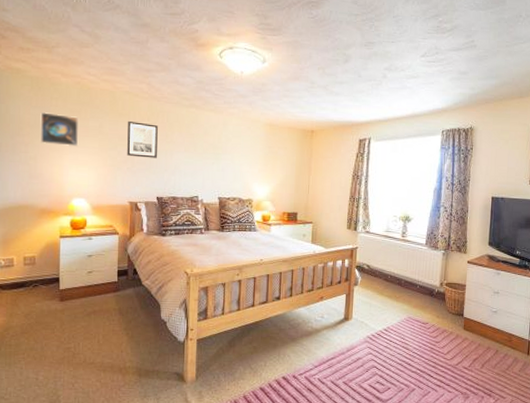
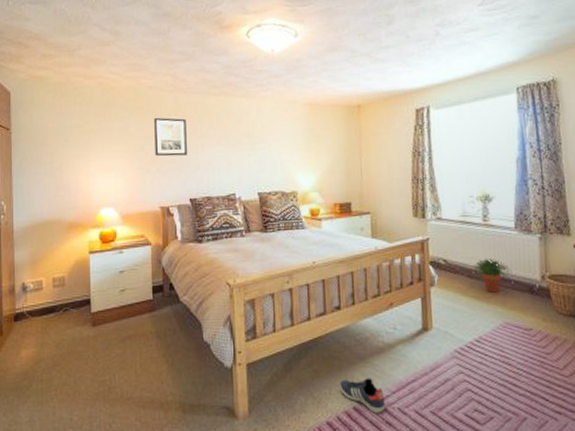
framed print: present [40,112,79,147] -> none [64,118,104,153]
sneaker: none [272,354,309,382] -> present [338,378,386,414]
potted plant: none [389,266,418,294] -> present [472,258,511,293]

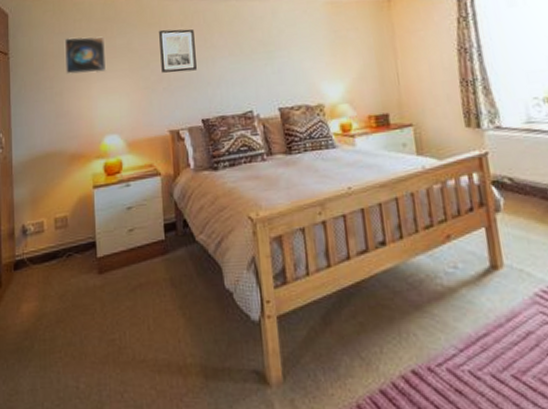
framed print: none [64,118,104,153] -> present [64,36,107,75]
sneaker: present [338,378,386,414] -> none [391,331,453,378]

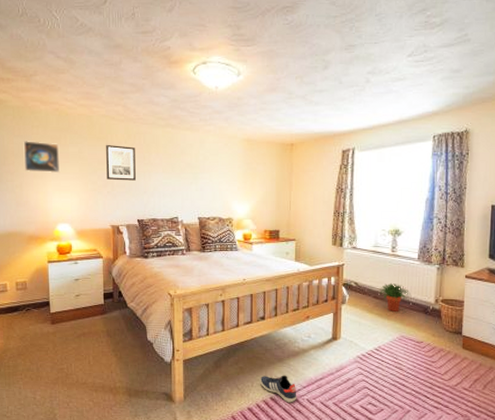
sneaker: none [391,331,453,378] -> present [259,375,297,403]

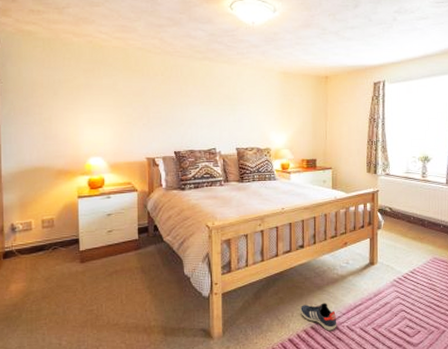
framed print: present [23,141,60,174] -> none [53,73,93,106]
wall art: present [106,144,136,181] -> none [142,76,172,113]
potted plant: present [378,282,411,312] -> none [411,207,441,235]

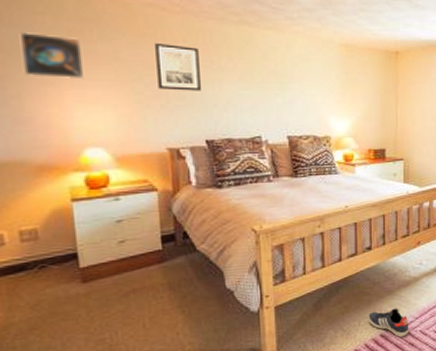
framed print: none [53,73,93,106] -> present [19,32,85,80]
wall art: none [142,76,172,113] -> present [155,42,201,91]

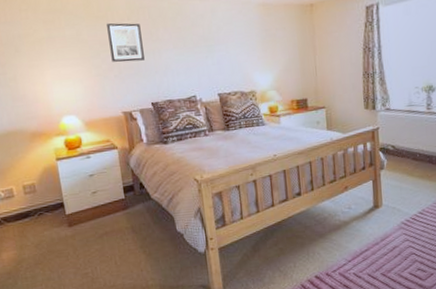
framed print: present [19,32,85,80] -> none [11,26,58,62]
sneaker: present [367,308,409,338] -> none [302,251,343,279]

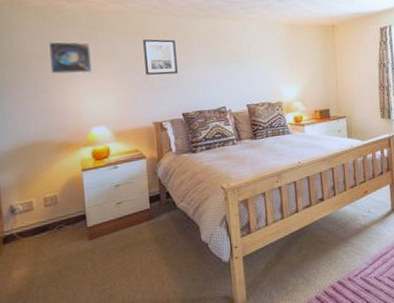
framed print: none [11,26,58,62] -> present [48,41,93,74]

